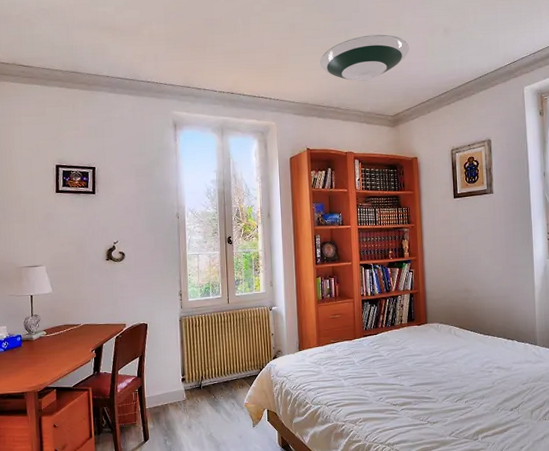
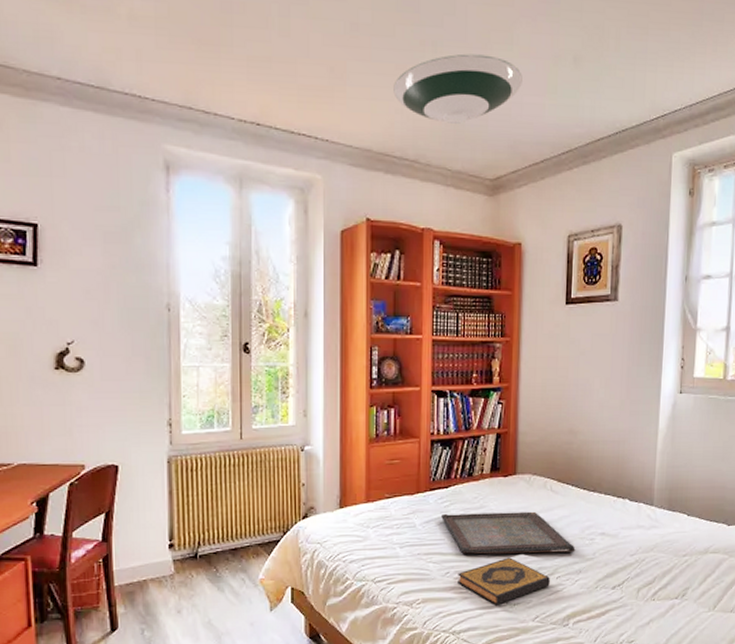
serving tray: none [373,351,478,384] -> present [441,511,576,554]
hardback book: none [389,386,460,424] -> present [458,557,550,605]

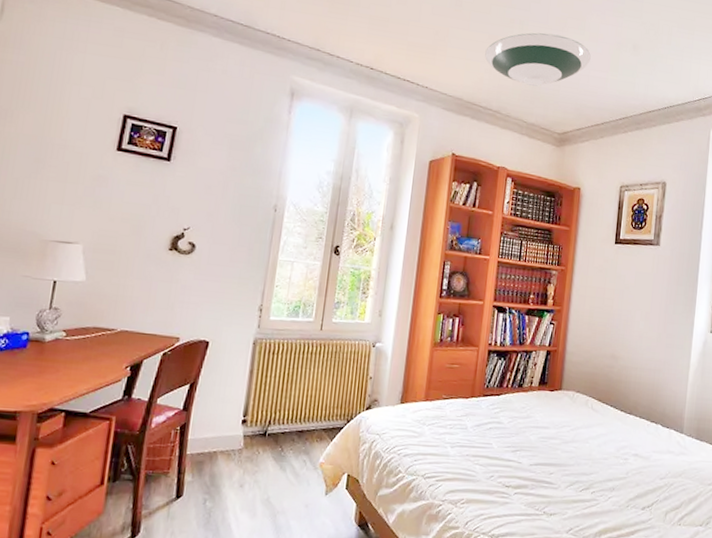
serving tray: present [441,511,576,554] -> none [491,419,611,469]
hardback book: present [458,557,550,605] -> none [500,468,585,514]

